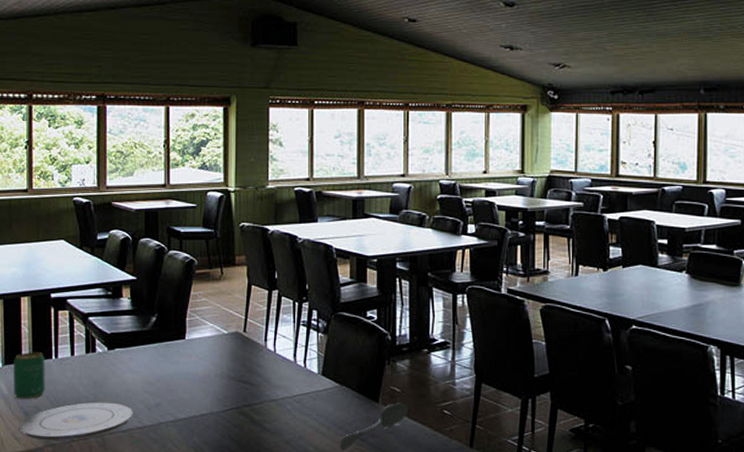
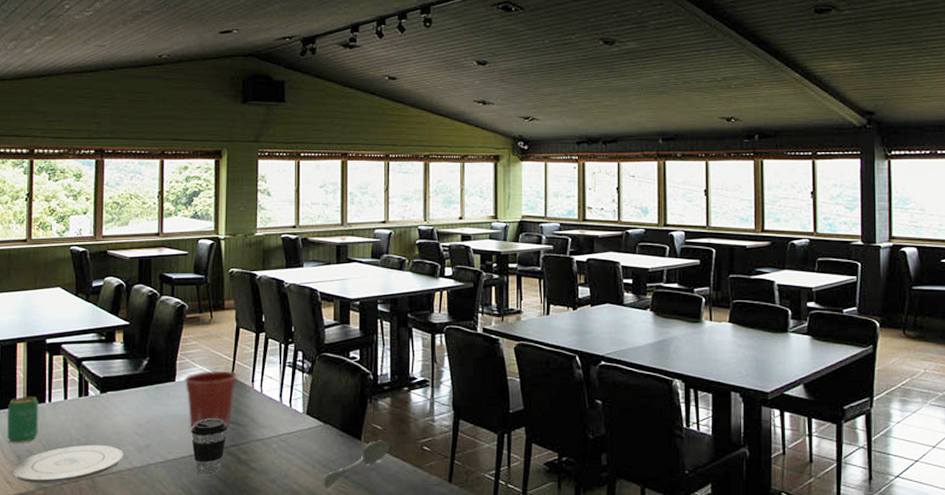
flower pot: none [194,328,250,388] -> present [184,370,238,429]
coffee cup: none [202,378,240,435] -> present [191,419,228,475]

